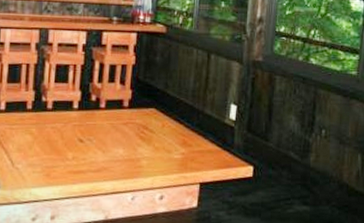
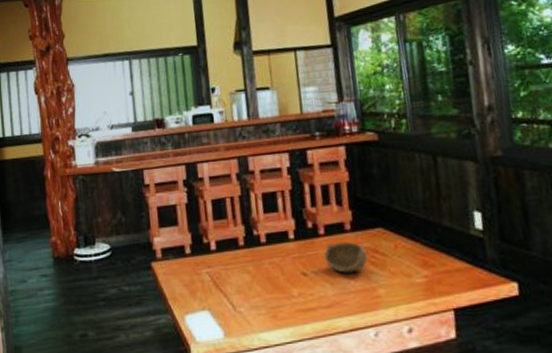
bowl: none [101,117,138,144] -> present [324,242,368,273]

